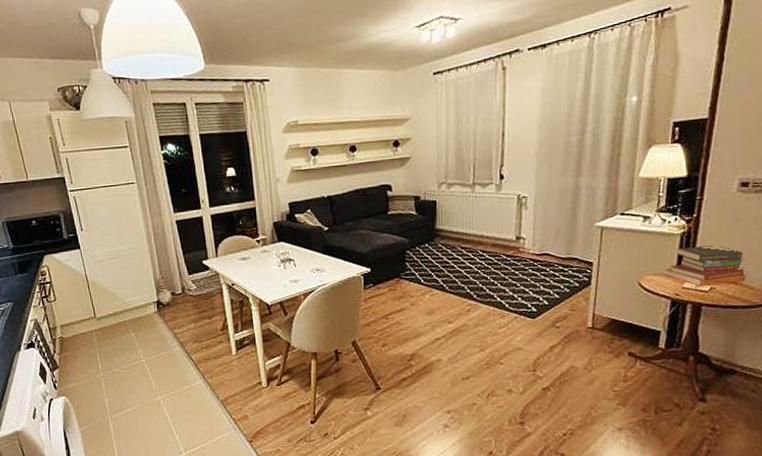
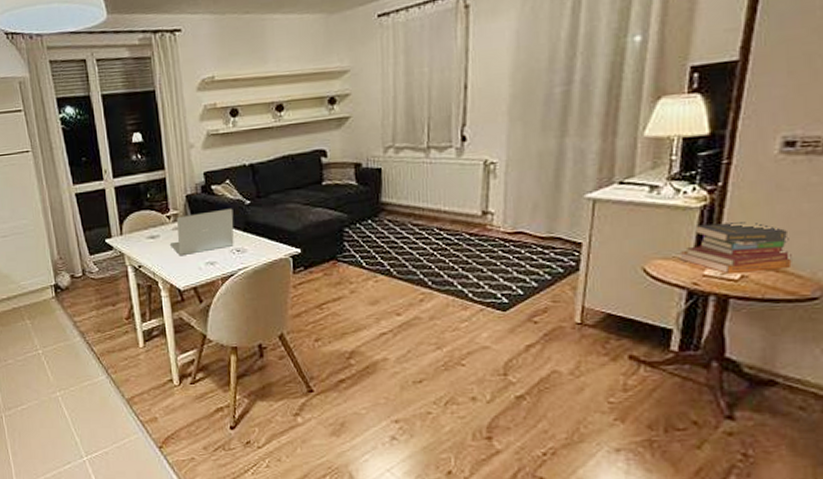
laptop: none [260,234,314,275] -> present [170,208,234,256]

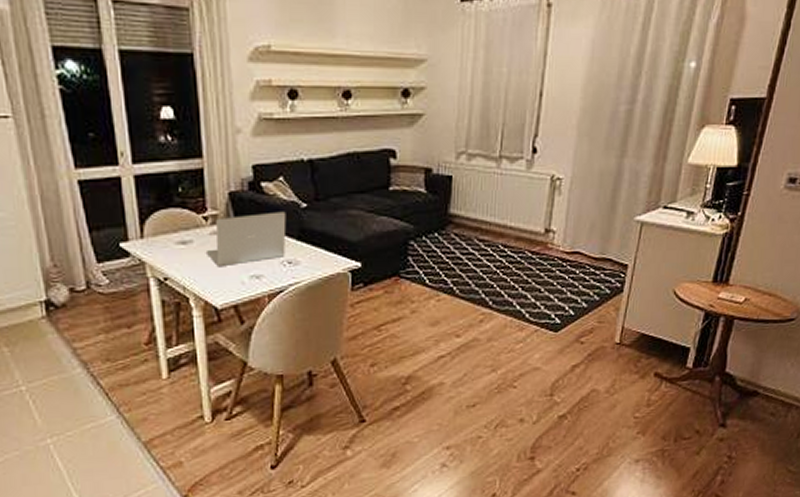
books: present [679,222,792,275] -> none [702,250,782,298]

